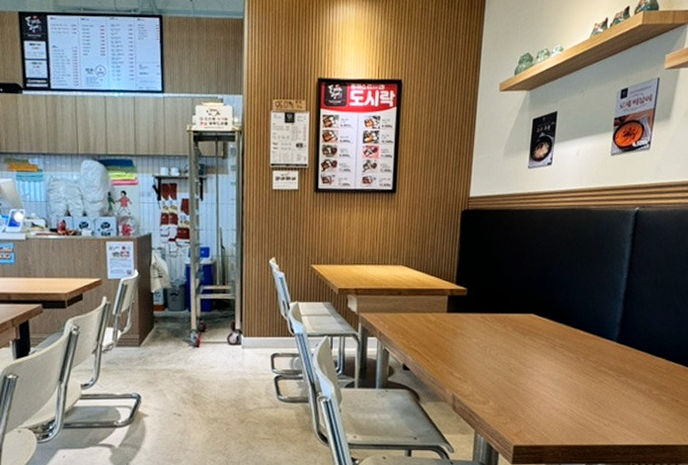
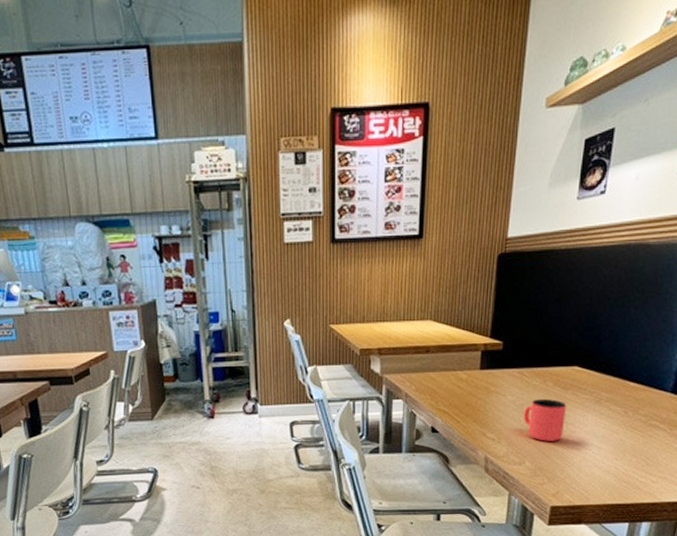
cup: none [487,342,525,383] -> present [524,398,567,442]

